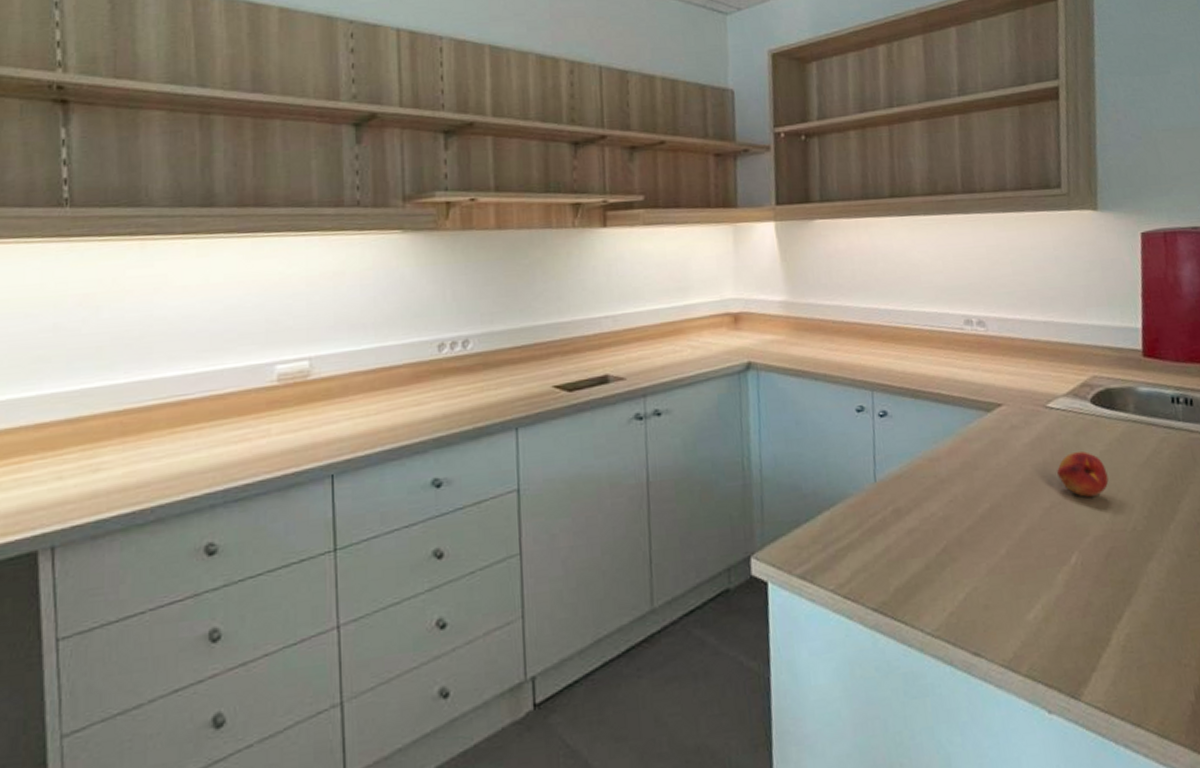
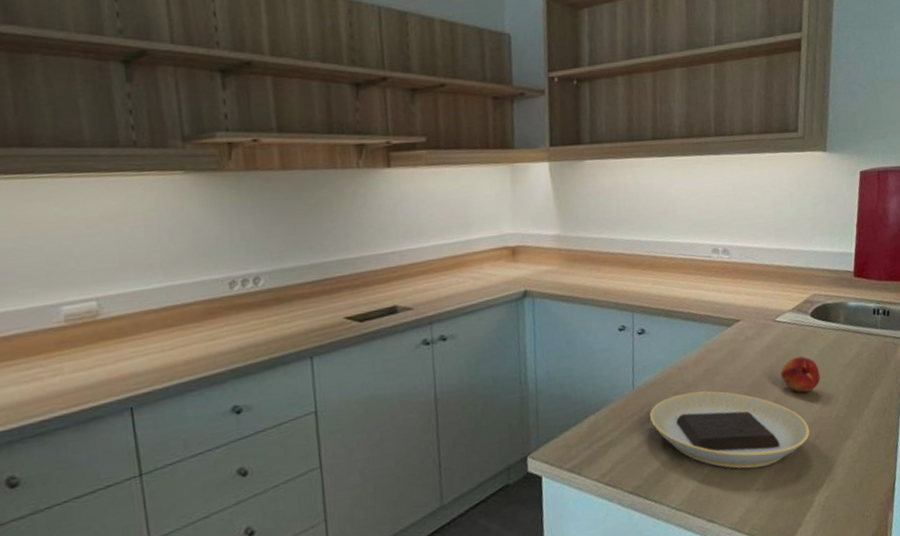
plate: none [895,488,1100,590] -> present [649,391,810,469]

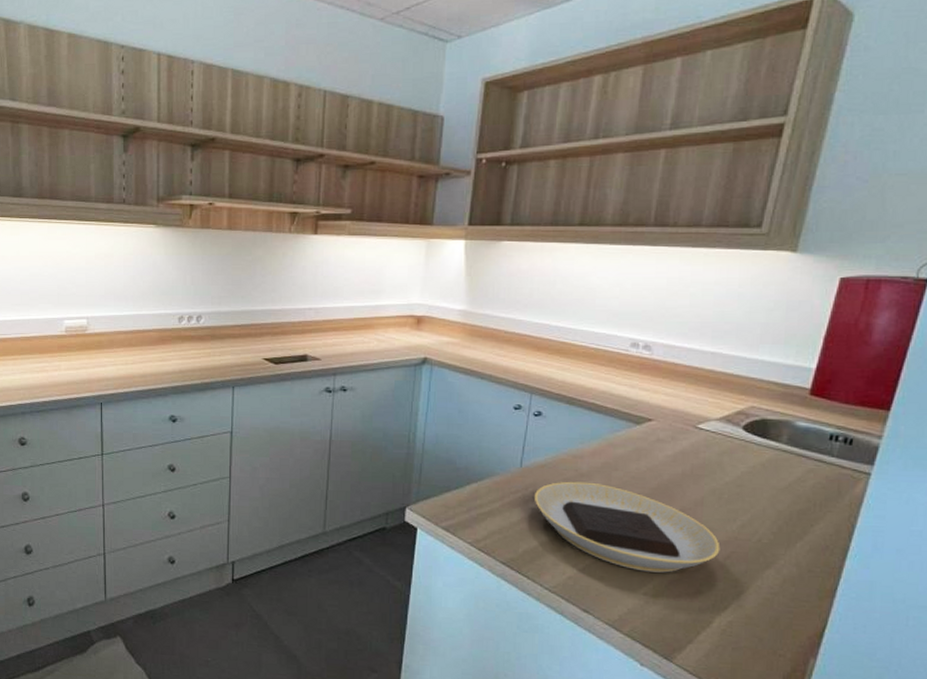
fruit: present [781,356,821,393] -> none [694,468,744,508]

